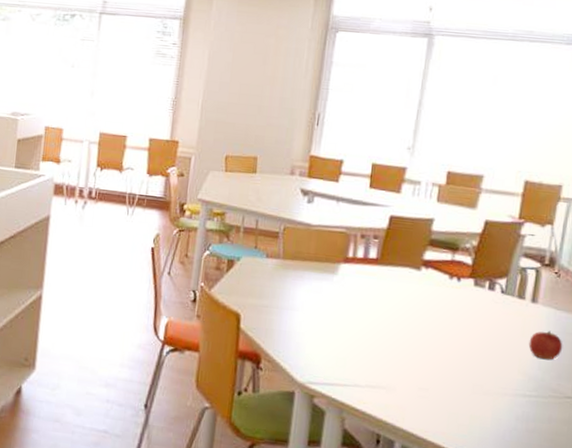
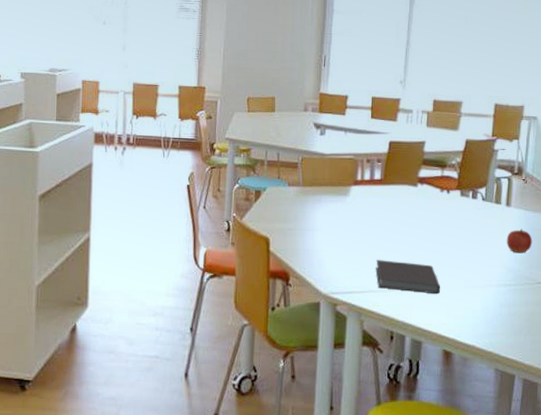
notebook: none [363,350,442,398] -> present [376,260,441,294]

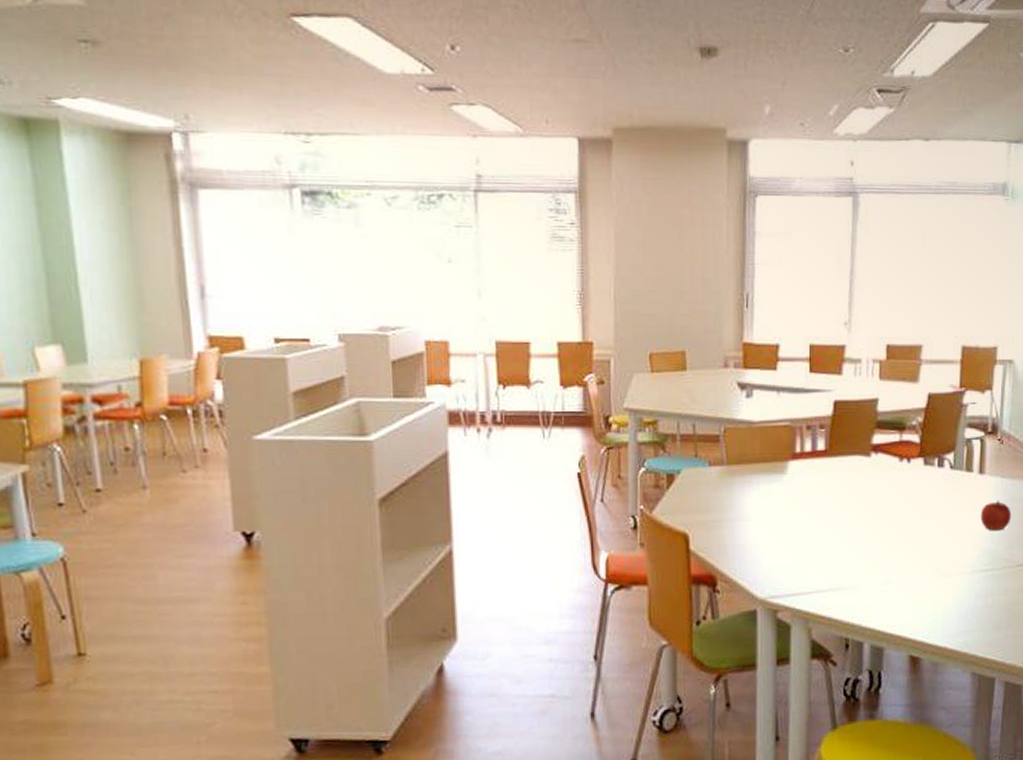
notebook: present [376,260,441,294] -> none [824,551,904,589]

